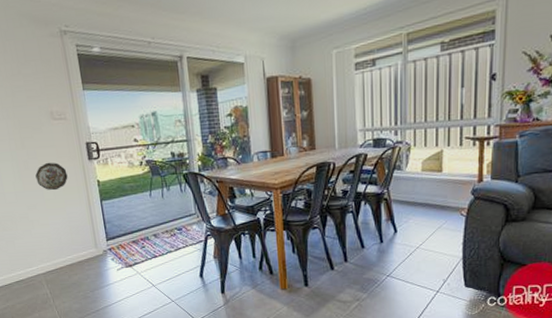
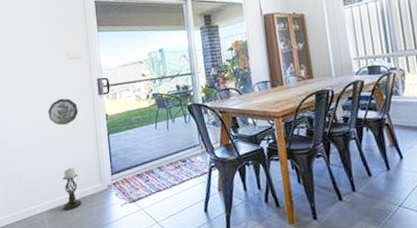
candle holder: none [56,233,78,272] -> present [62,167,82,210]

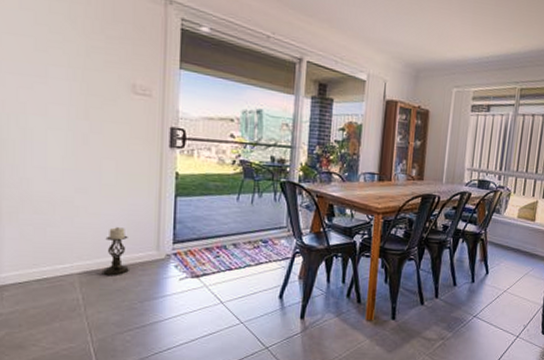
decorative plate: present [48,98,78,126] -> none [95,140,139,176]

